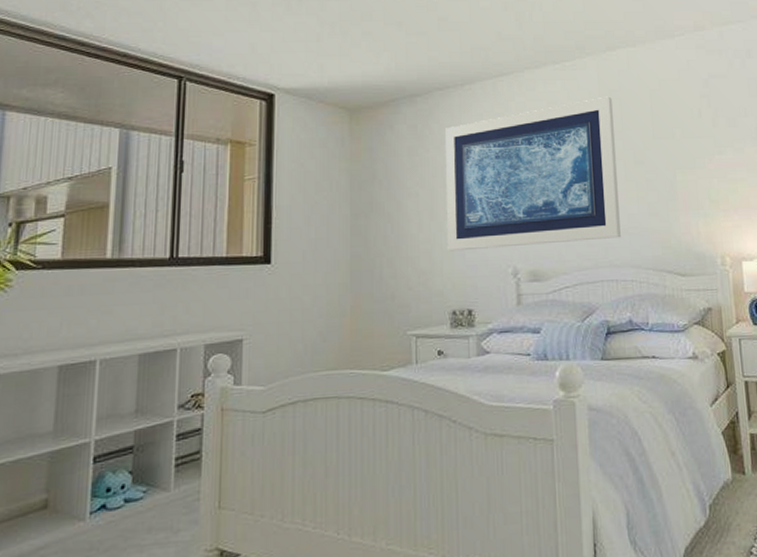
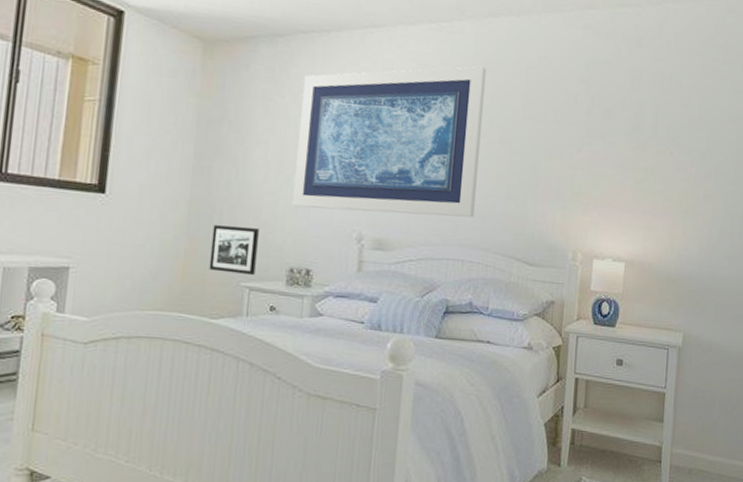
picture frame: none [375,277,420,324] -> present [209,225,259,276]

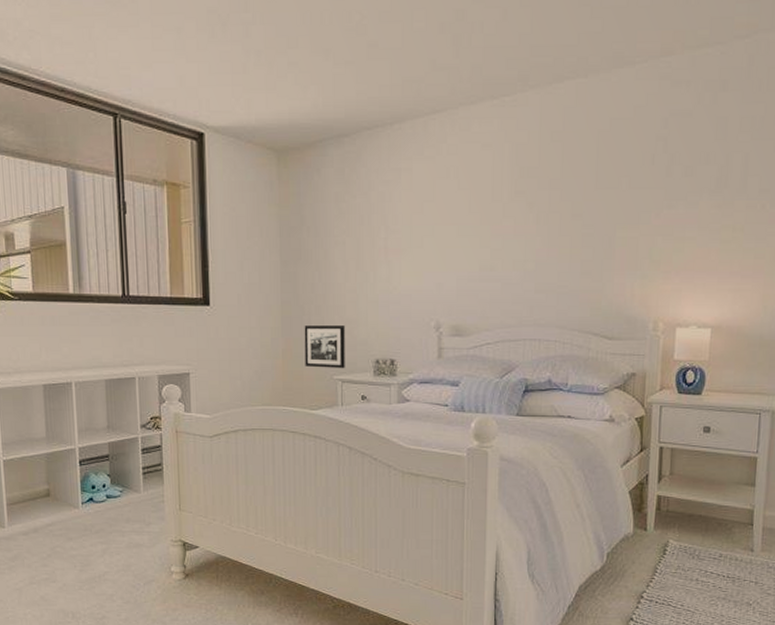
wall art: present [292,66,486,218] -> none [372,138,553,302]

